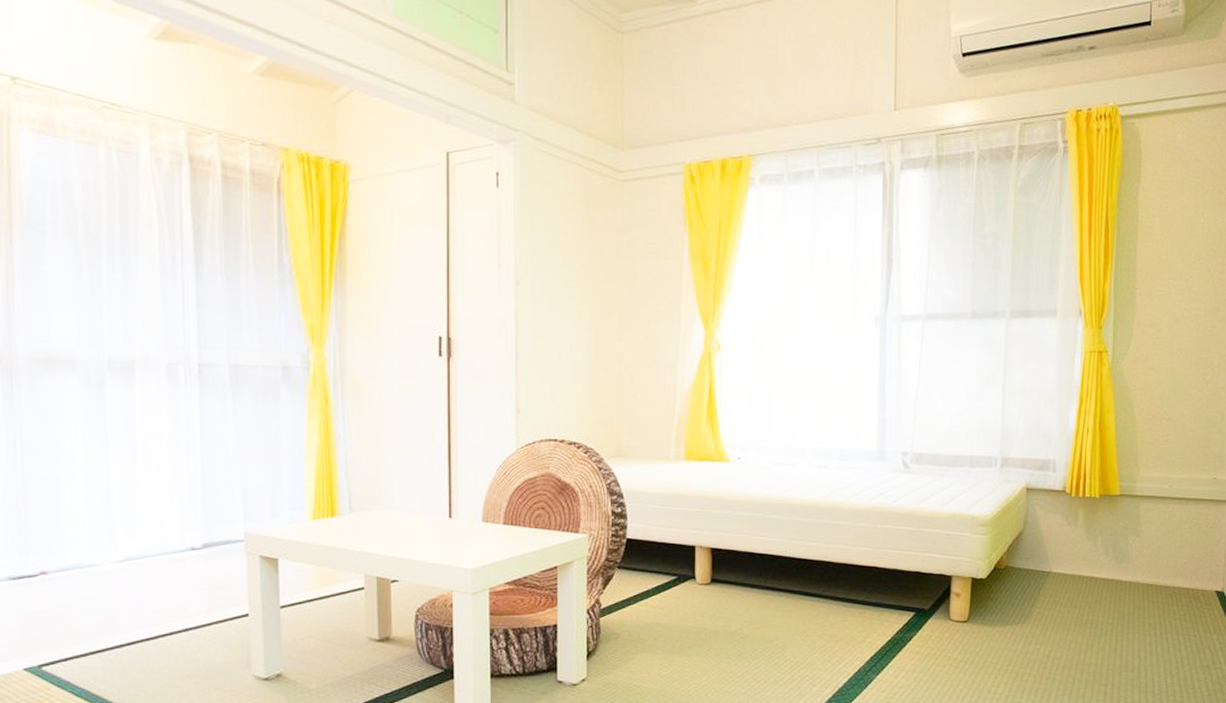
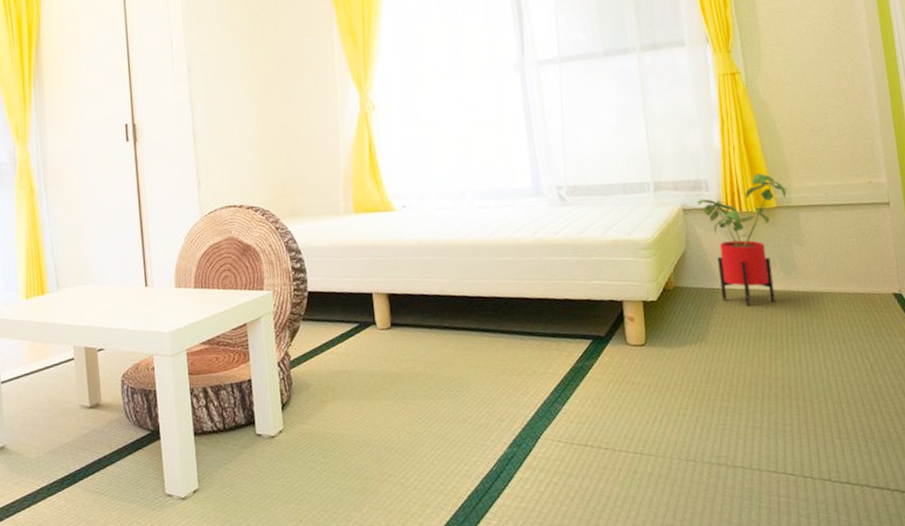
house plant: none [1042,458,1134,592] -> present [697,173,788,306]

